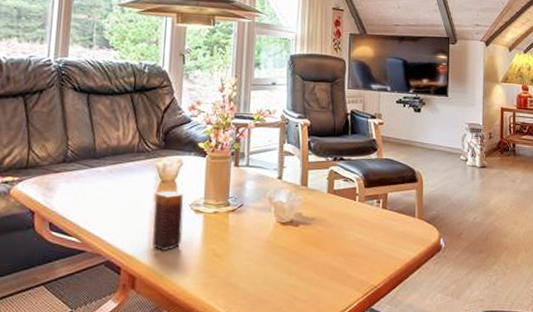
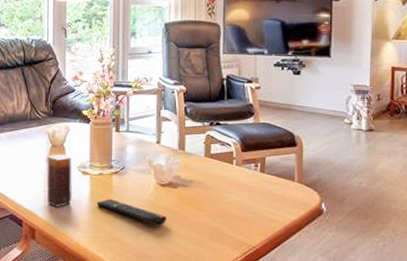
remote control: none [209,239,286,268] -> present [96,198,167,226]

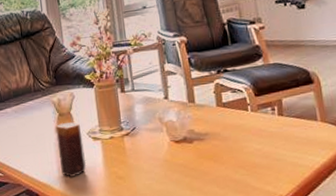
remote control: present [96,198,167,226] -> none [111,161,186,185]

